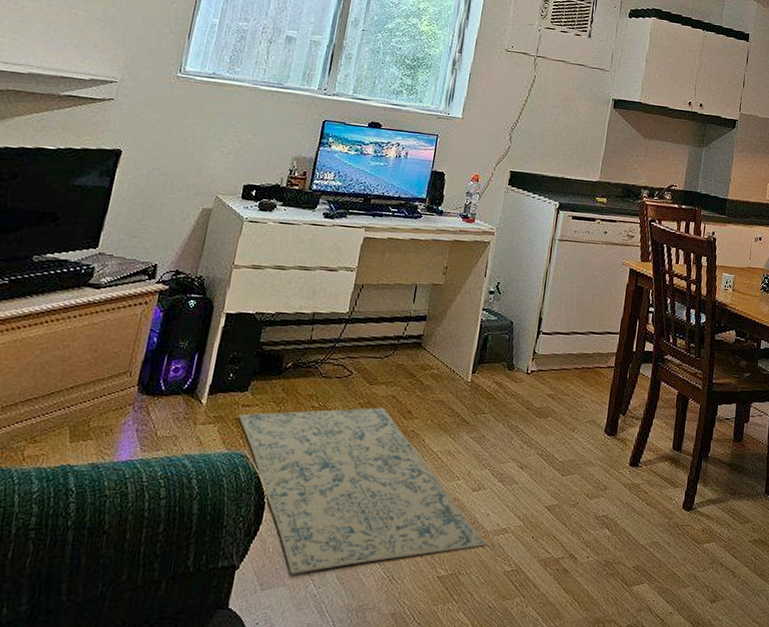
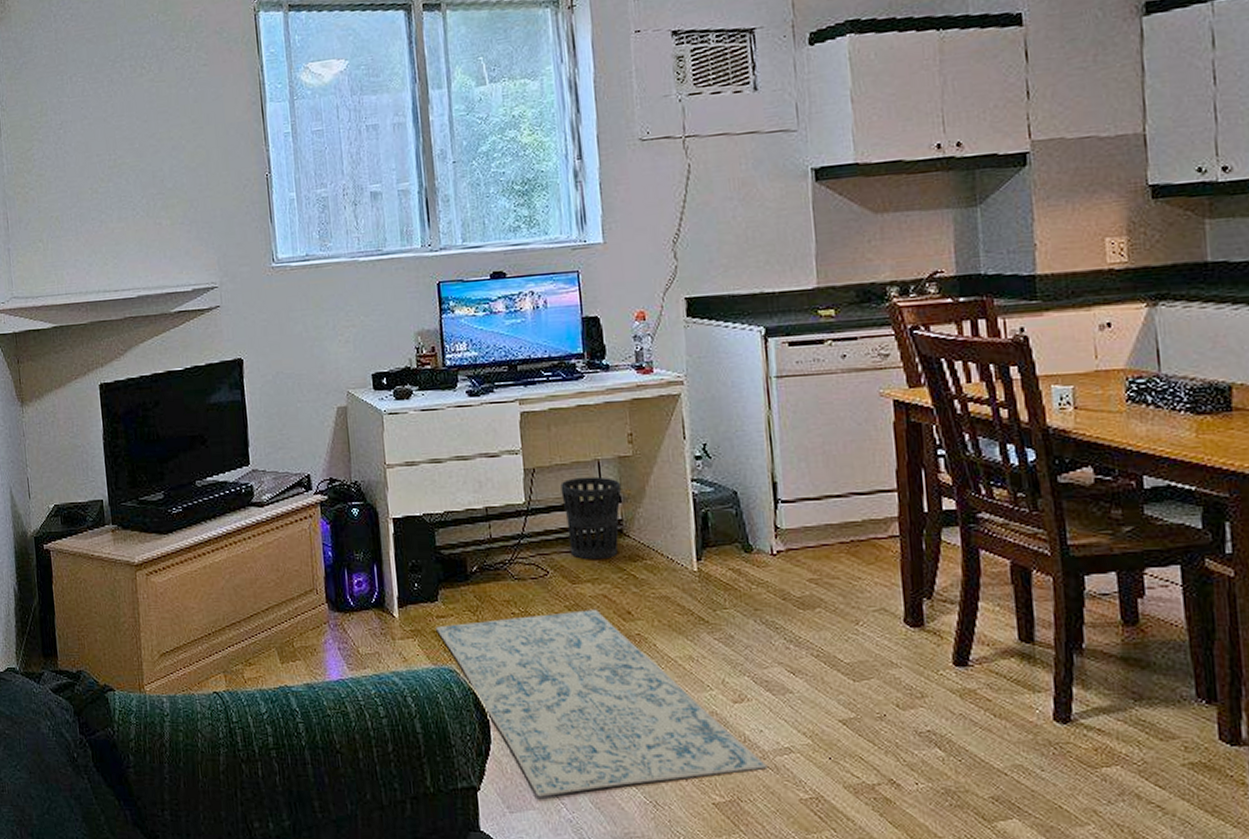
wastebasket: none [375,296,430,367] -> present [560,476,622,560]

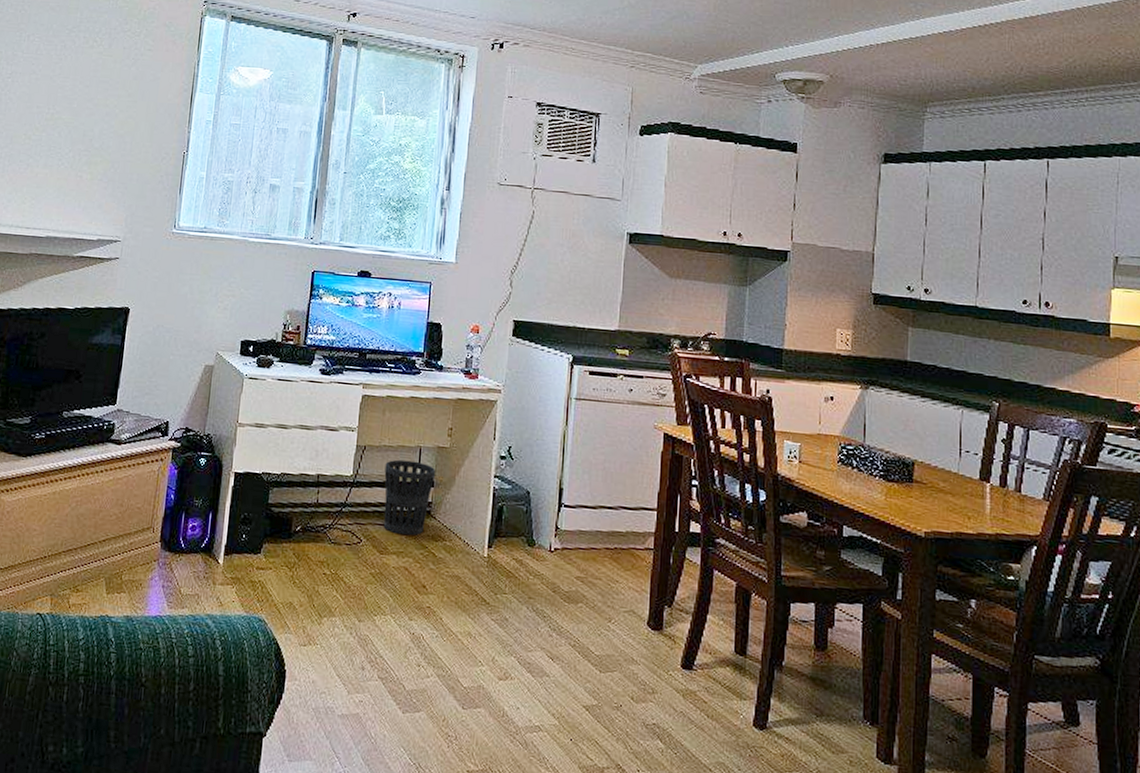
rug: present [436,610,768,797] -> none [254,577,519,749]

